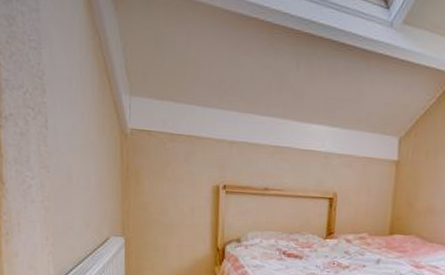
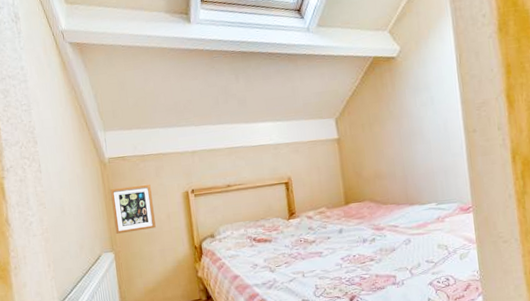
picture frame: none [129,165,177,220] -> present [110,184,156,234]

